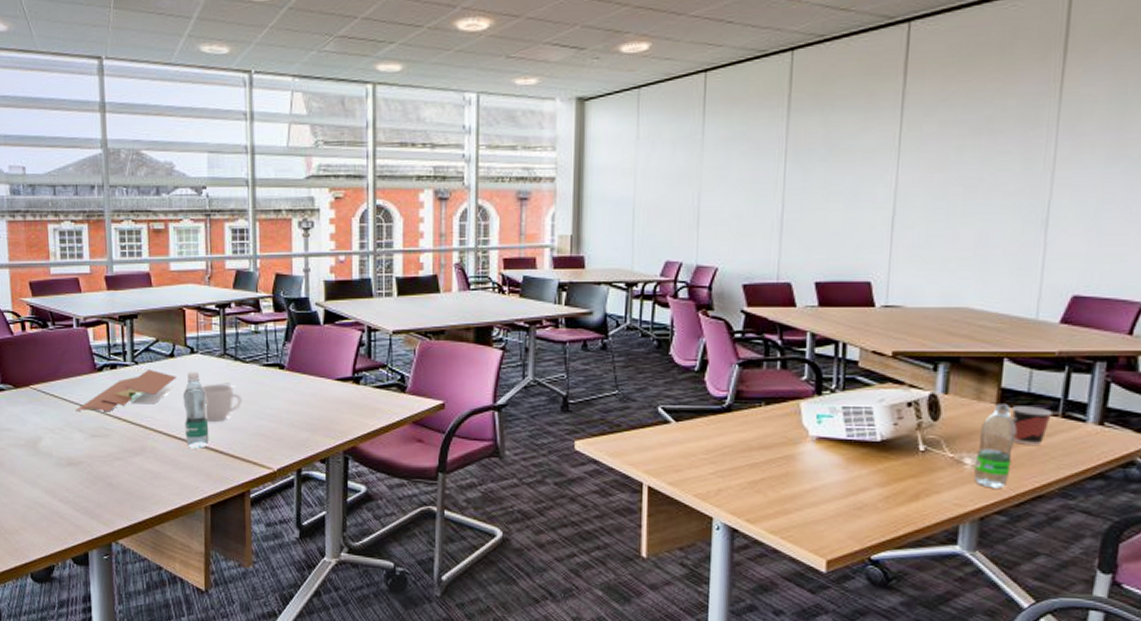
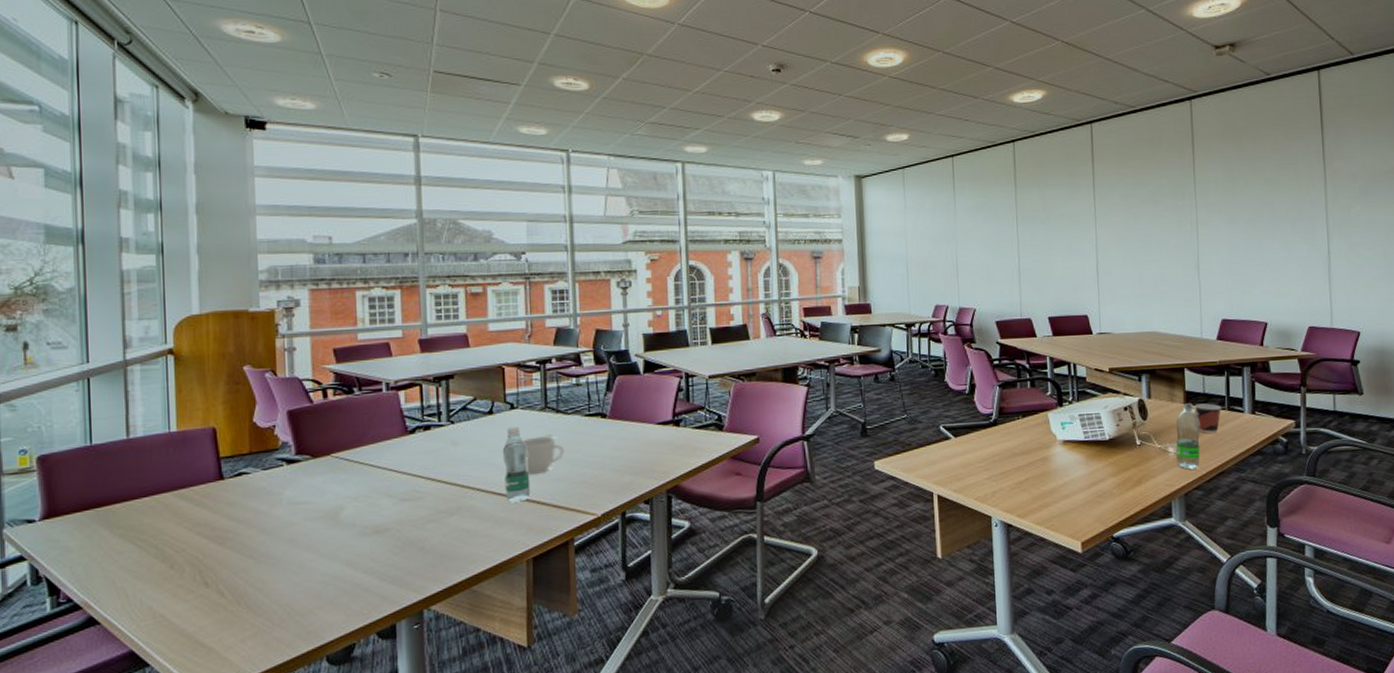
papers: present [75,370,176,412] -> none [383,428,495,477]

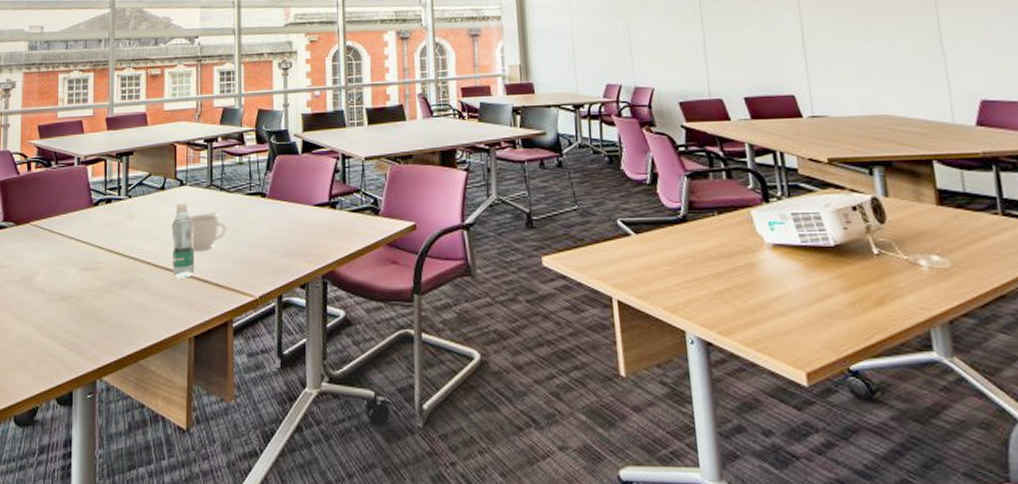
bottle: present [1175,403,1201,470] -> none [927,204,967,290]
cup: present [1195,403,1221,434] -> none [953,205,993,245]

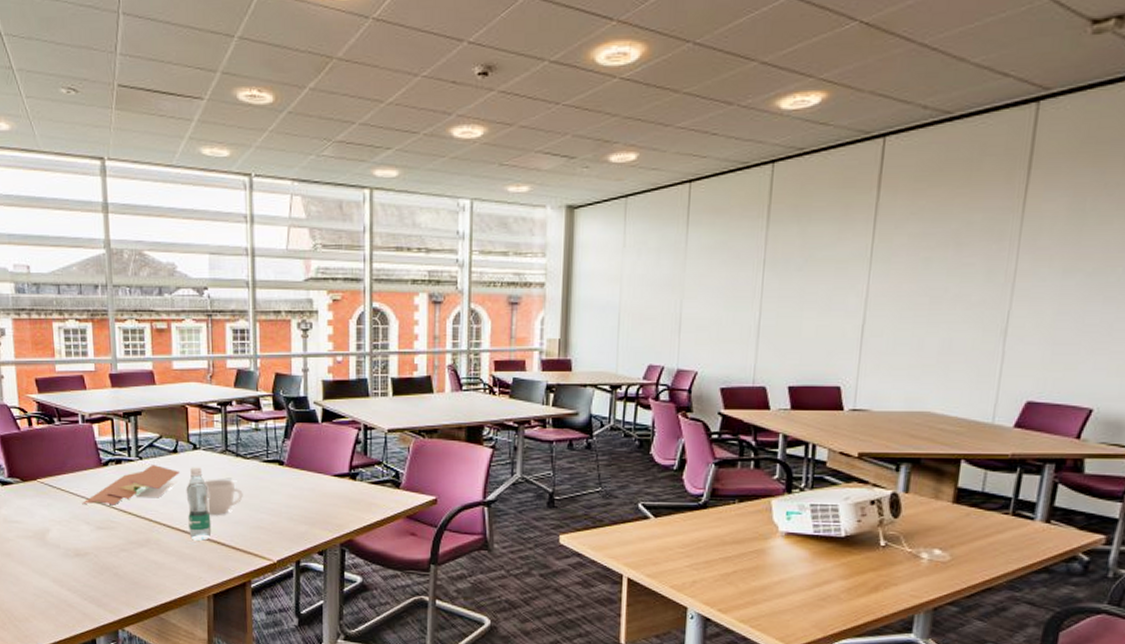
papers: none [71,203,166,246] -> present [82,465,180,506]

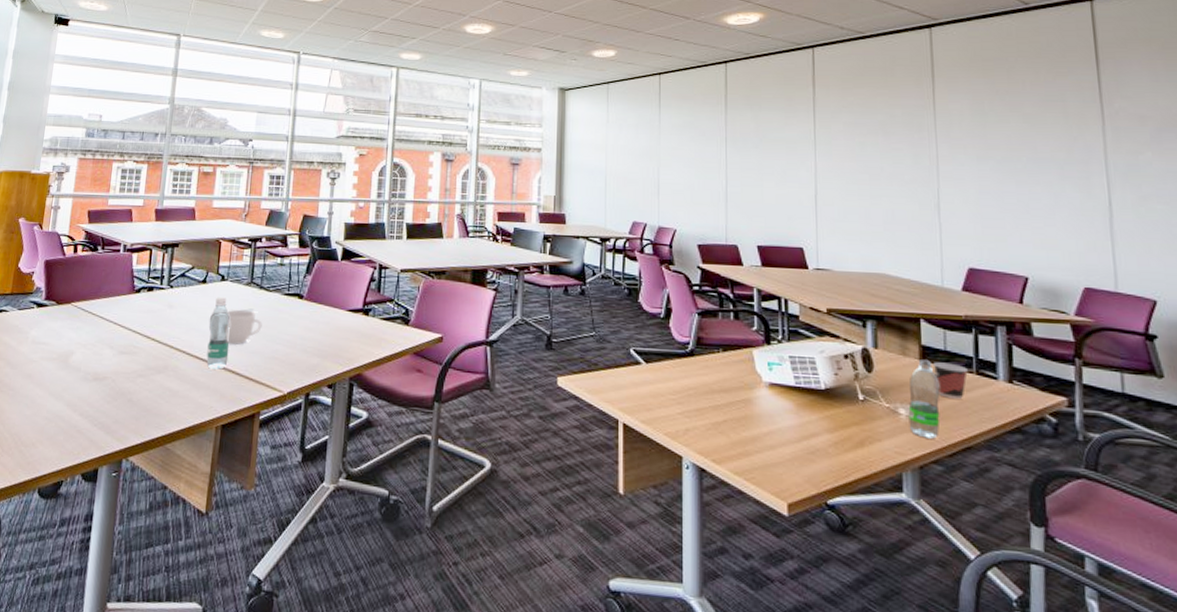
papers: present [82,465,180,506] -> none [109,293,206,331]
bottle: none [929,502,971,581] -> present [908,359,941,439]
cup: none [966,504,1003,542] -> present [934,362,968,400]

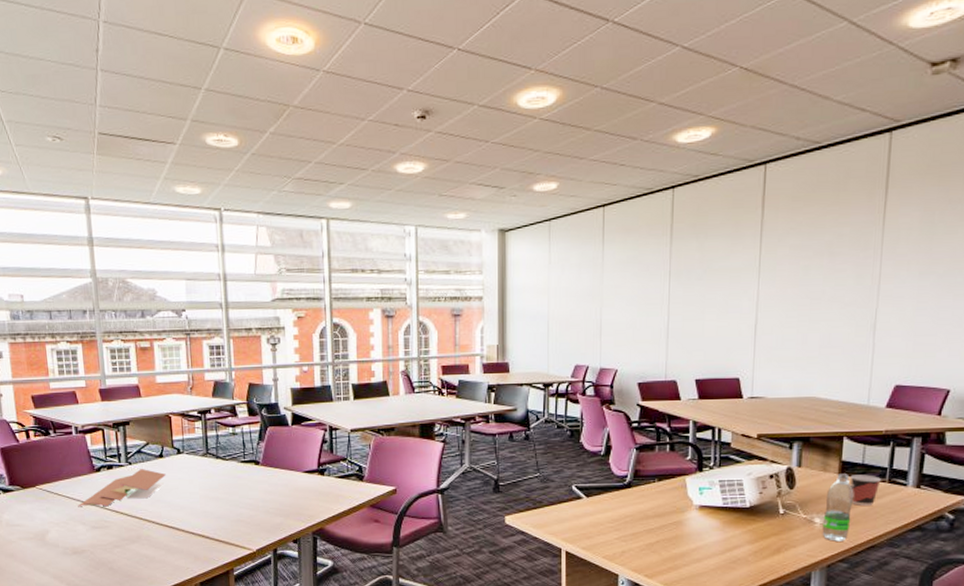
papers: none [109,293,206,331] -> present [78,469,166,507]
bottle: present [206,297,231,369] -> none [172,469,197,535]
cup: present [226,309,262,346] -> none [188,479,224,513]

